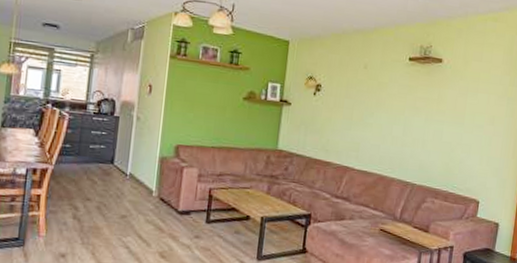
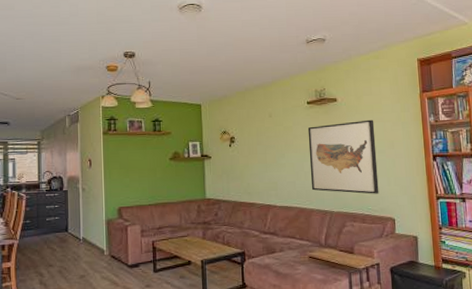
wall art: none [396,86,478,172] -> present [307,119,379,194]

